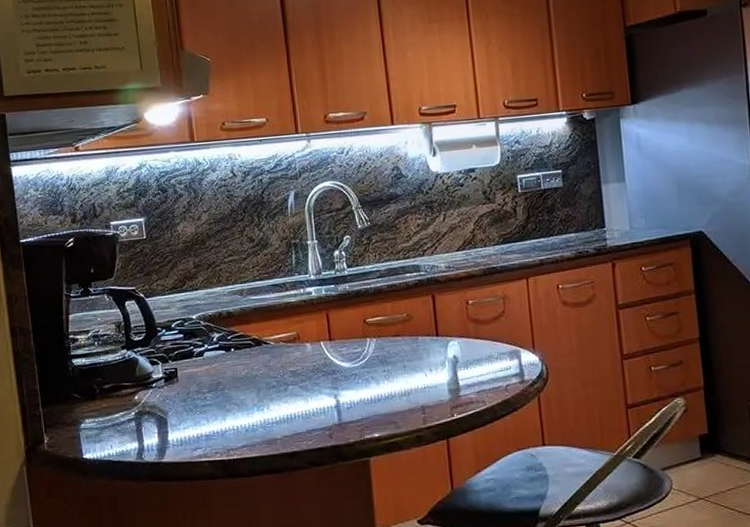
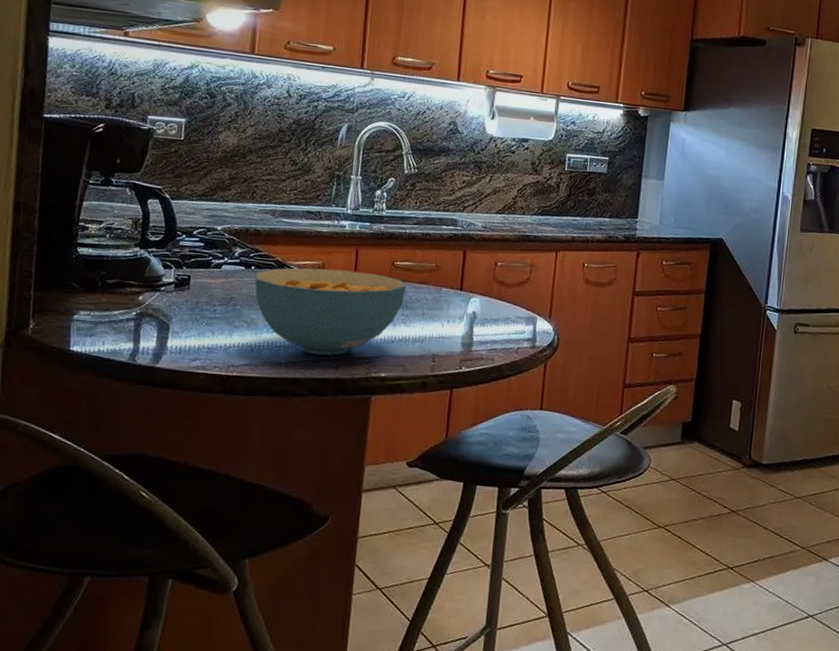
cereal bowl: none [235,334,383,425] -> present [254,267,406,356]

